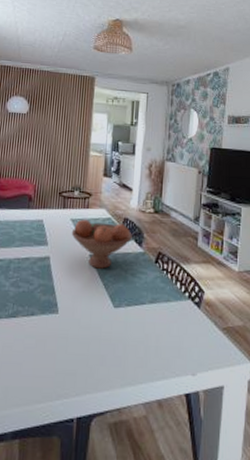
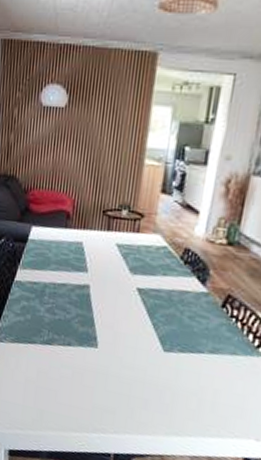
fruit bowl: present [71,219,132,269] -> none [116,245,194,307]

